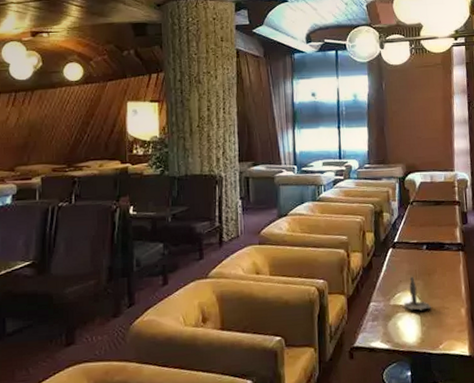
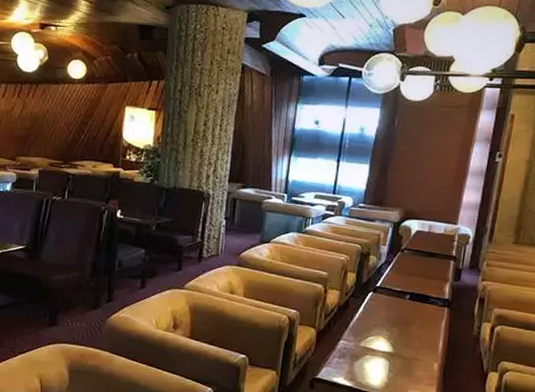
ashtray: present [403,276,431,311] -> none [374,322,403,358]

